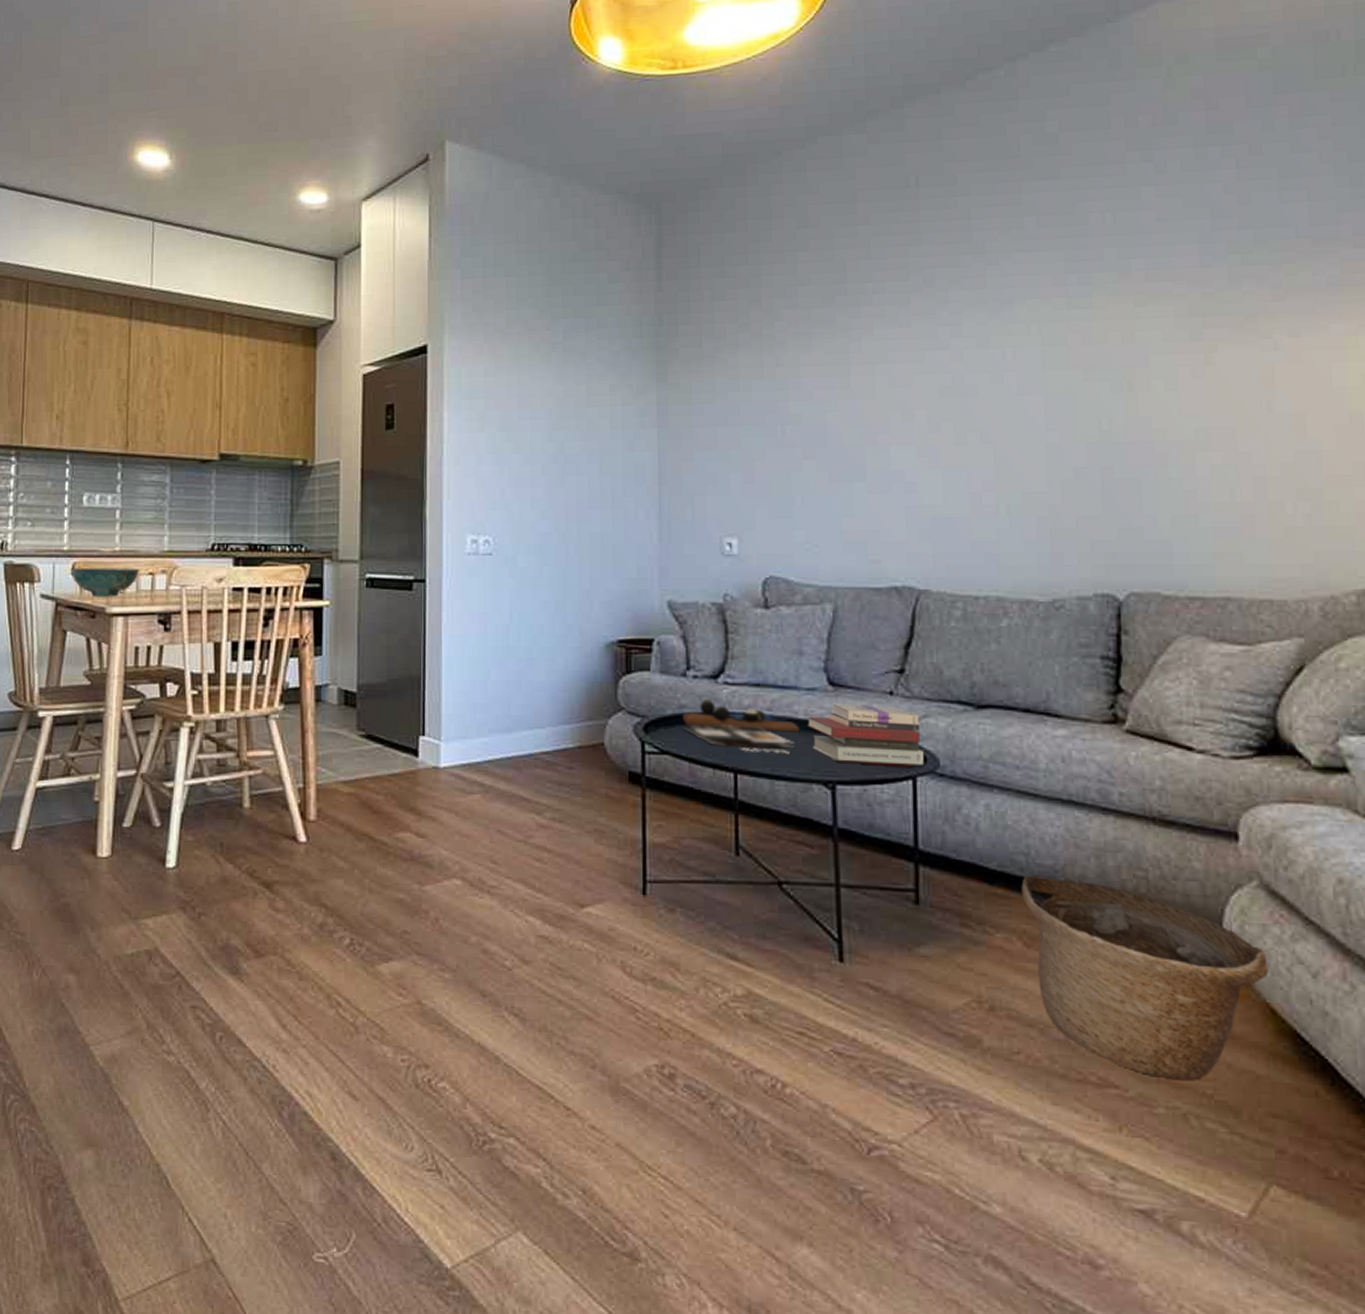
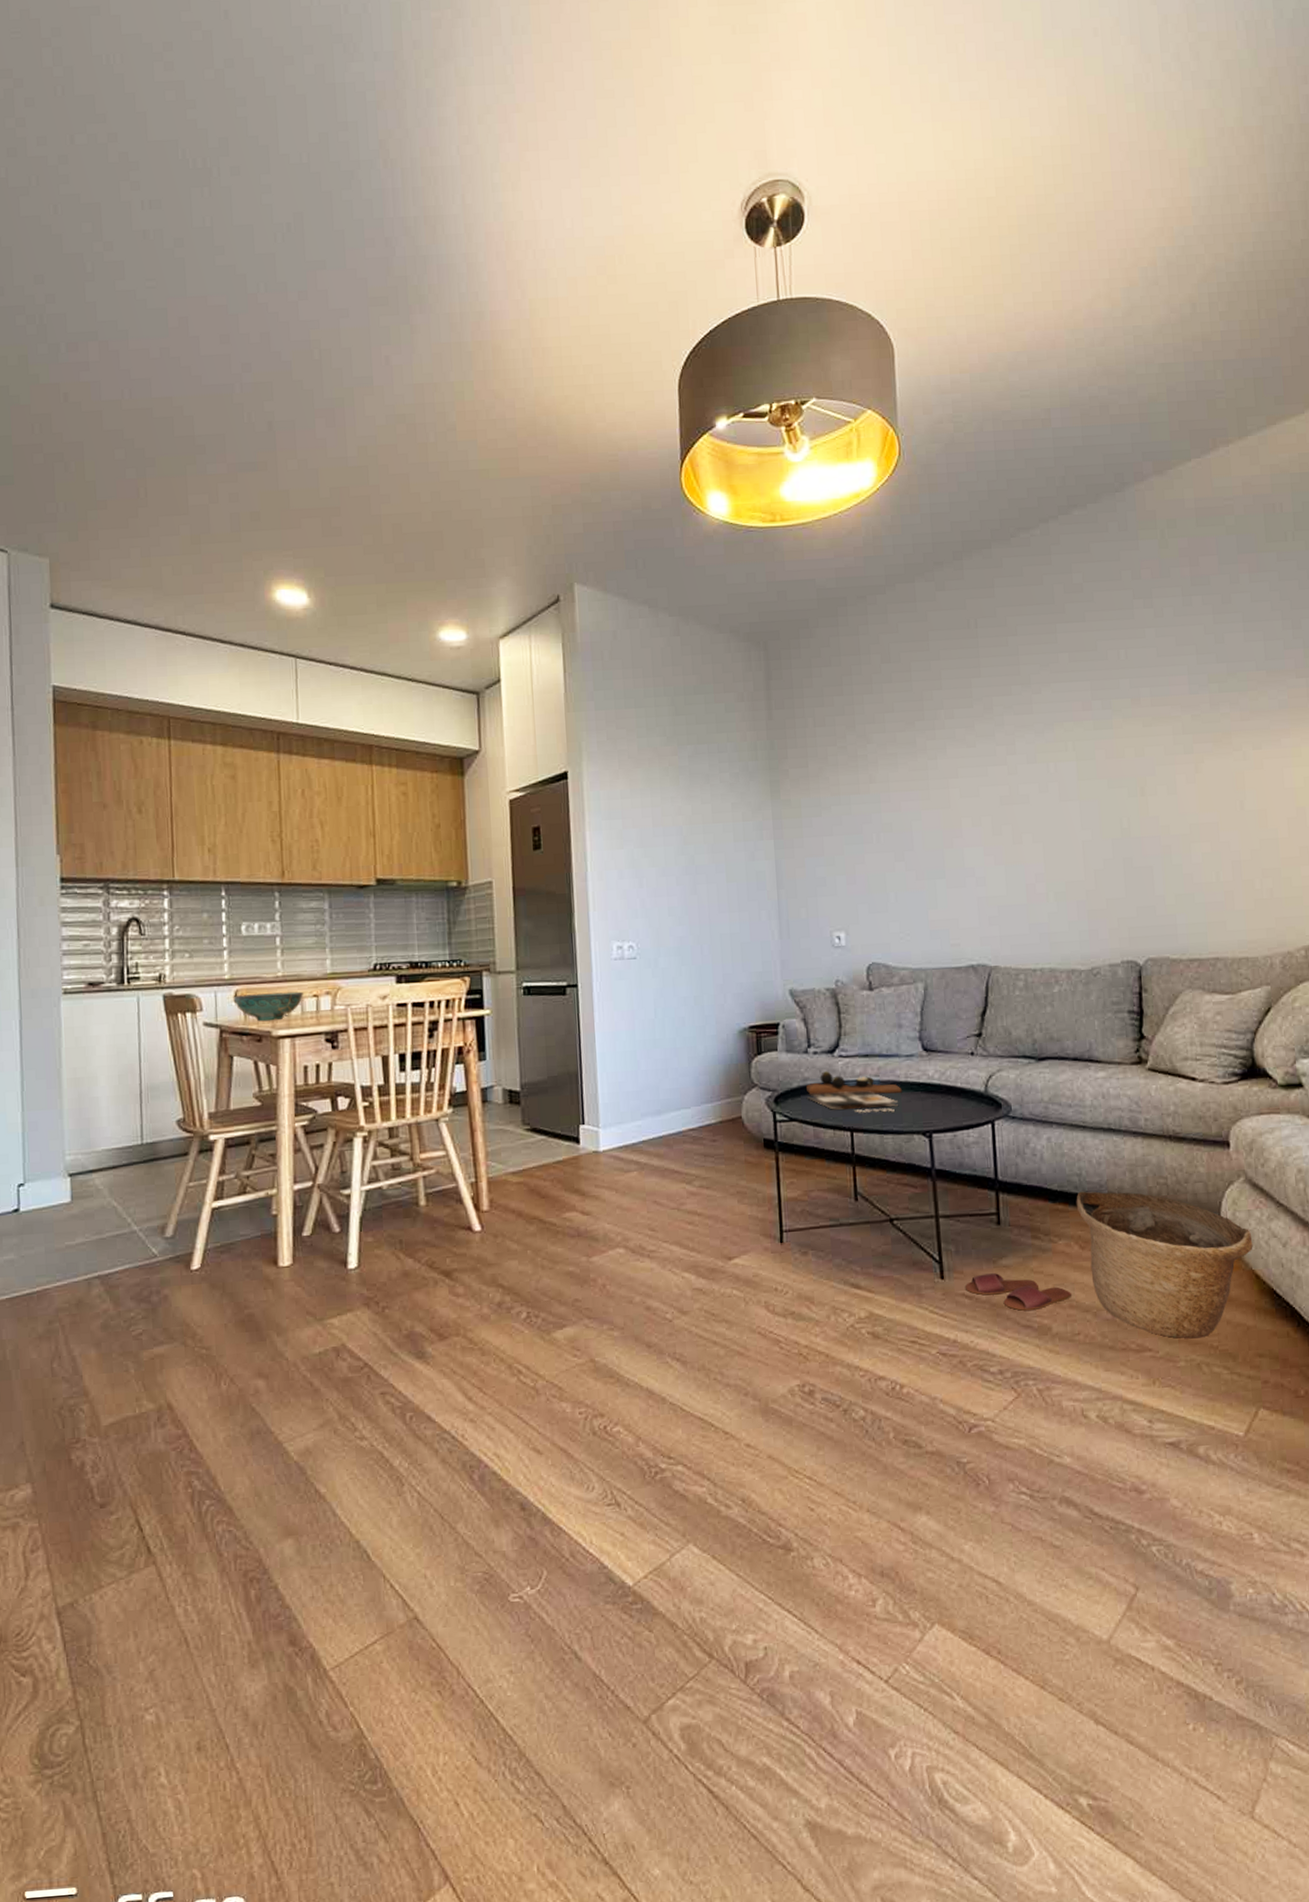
books: present [807,703,924,768] -> none [907,1064,1000,1115]
slippers: none [871,962,1010,1015] -> present [966,1273,1071,1311]

